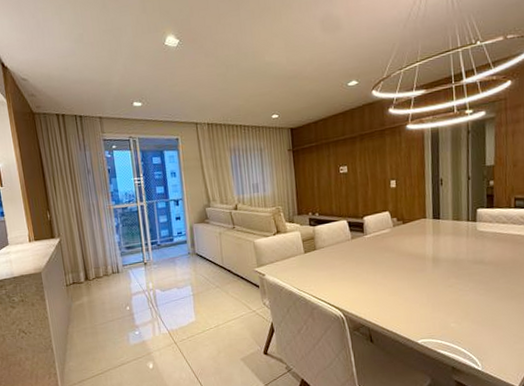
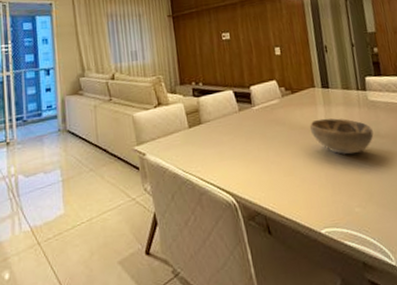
decorative bowl: none [416,246,478,279] -> present [309,118,374,155]

